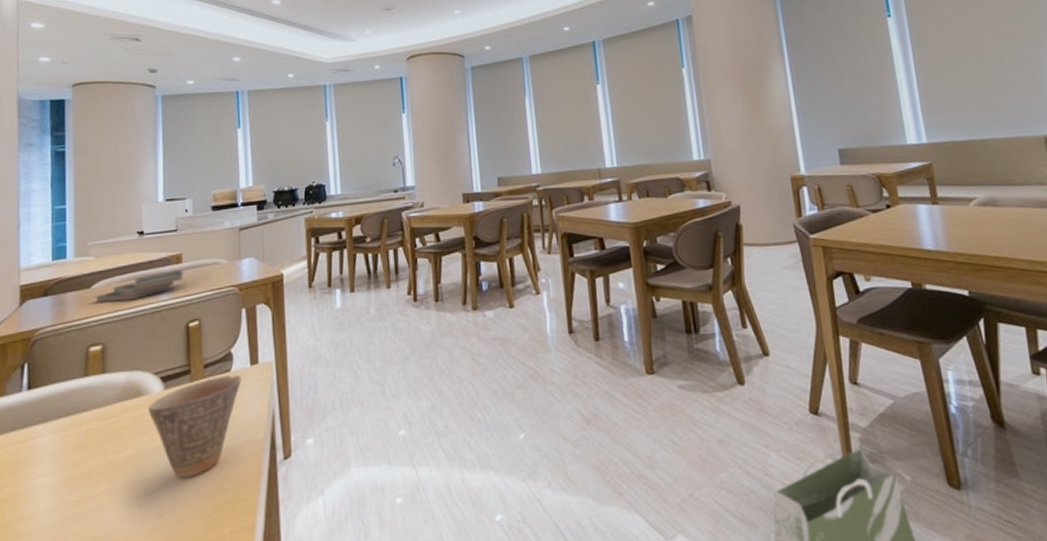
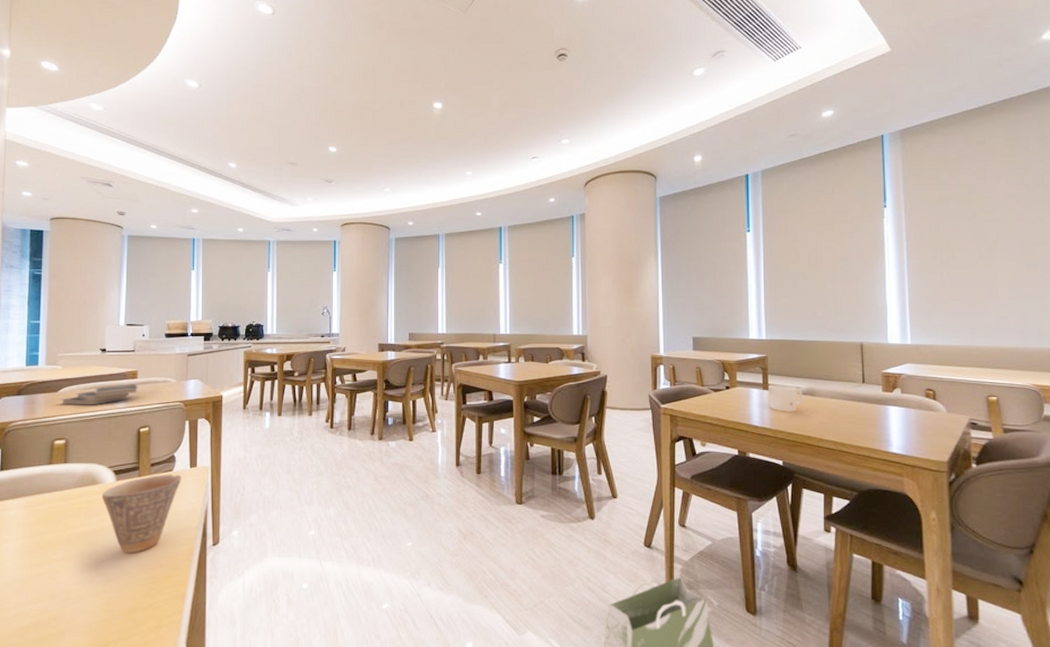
mug: none [938,195,983,230] -> present [769,384,803,412]

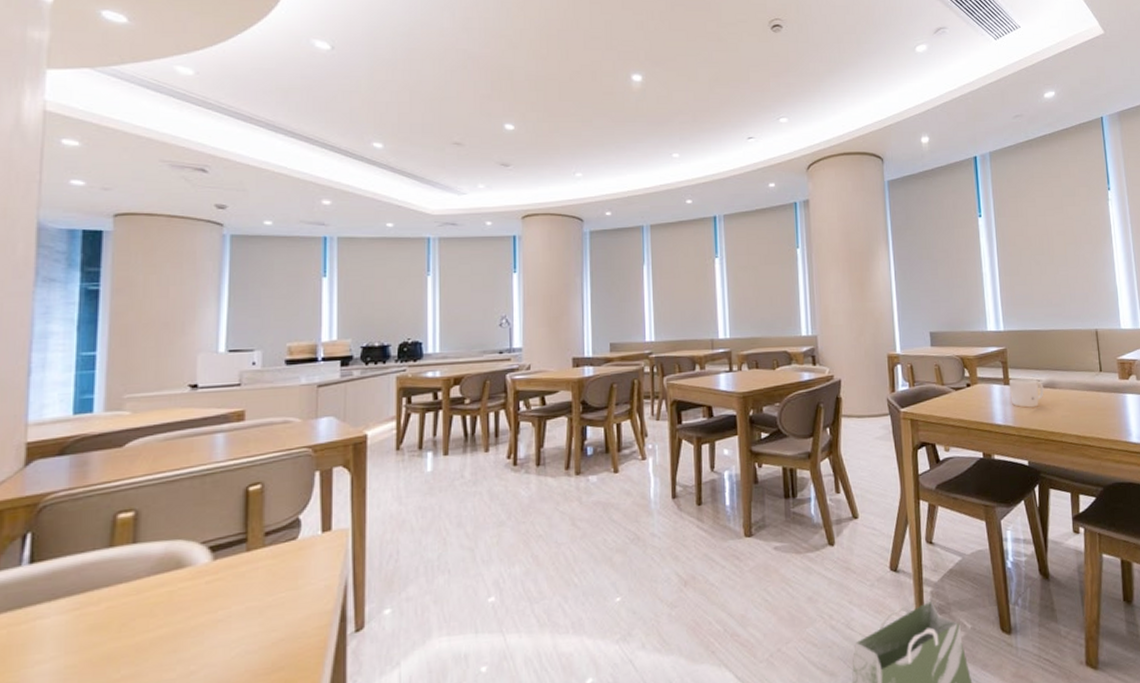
tray: present [60,384,139,405] -> none [127,428,247,463]
cup: present [101,474,181,553] -> none [190,543,310,657]

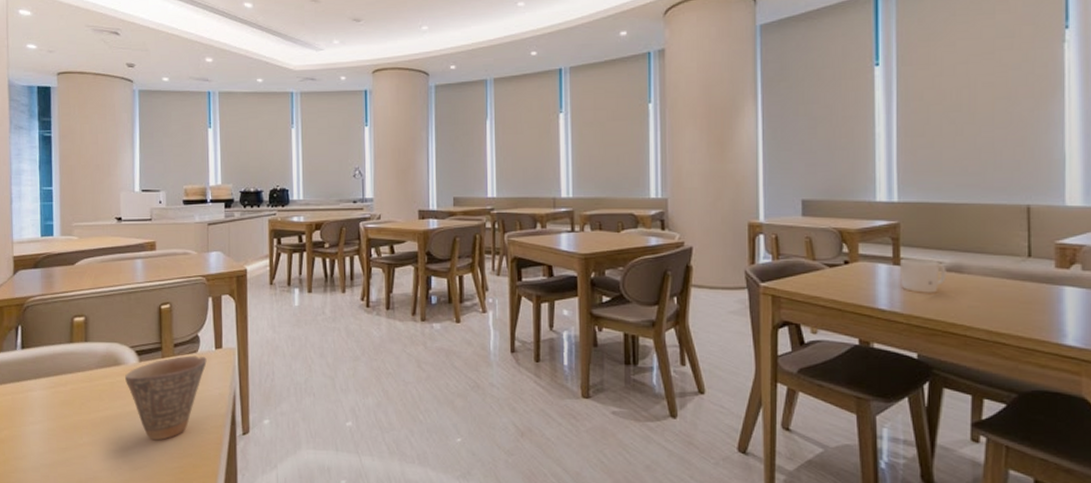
cup: none [190,543,310,657] -> present [124,355,207,440]

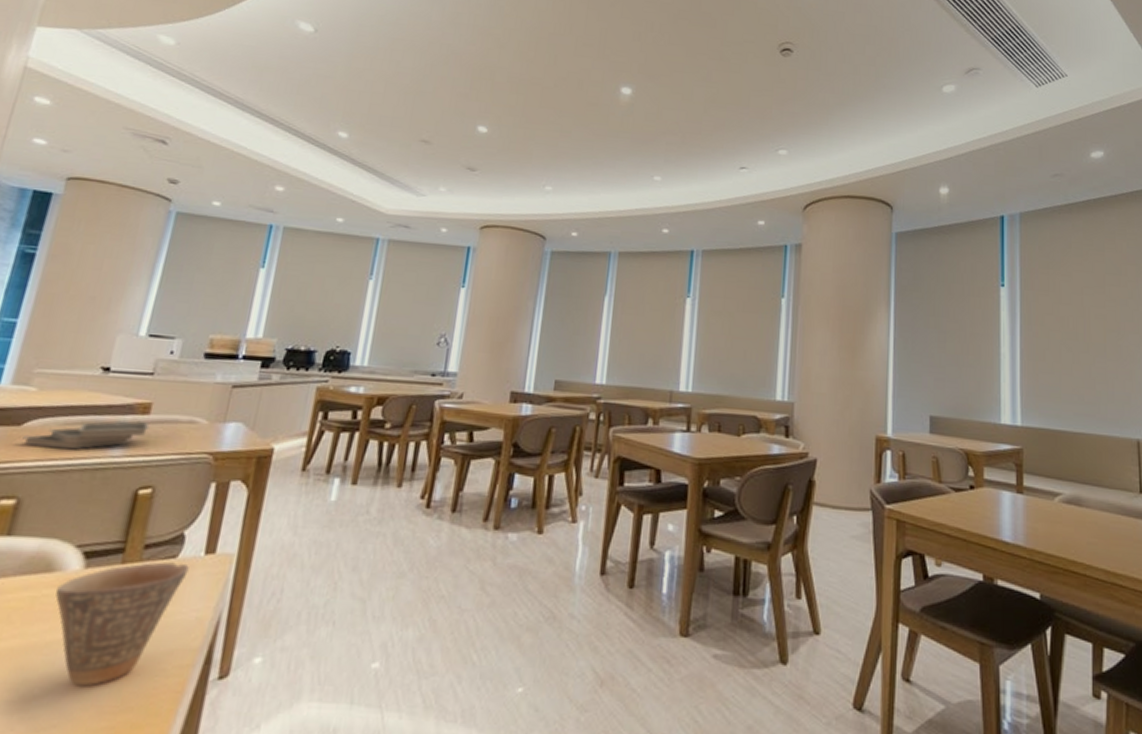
tray: none [77,256,158,280] -> present [22,421,150,450]
mug: present [900,258,946,293] -> none [1024,486,1067,527]

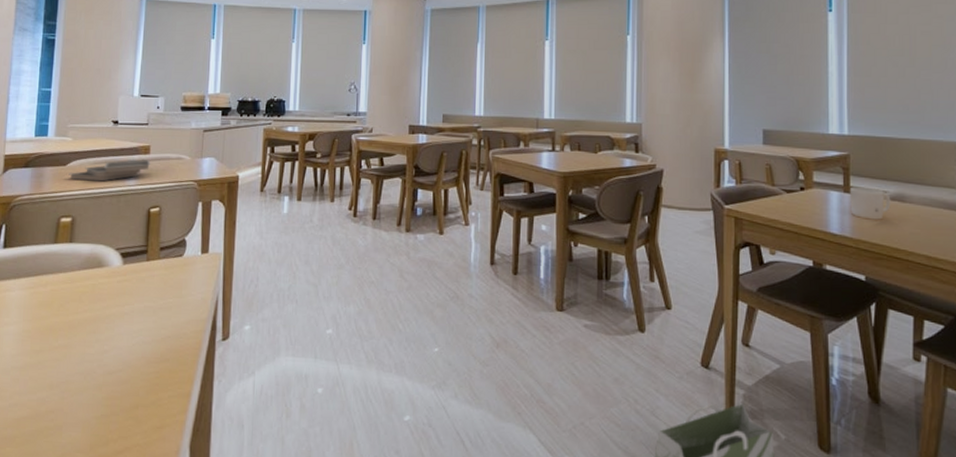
cup: present [55,562,189,685] -> none [107,259,192,344]
mug: none [1024,486,1067,527] -> present [850,186,891,220]

